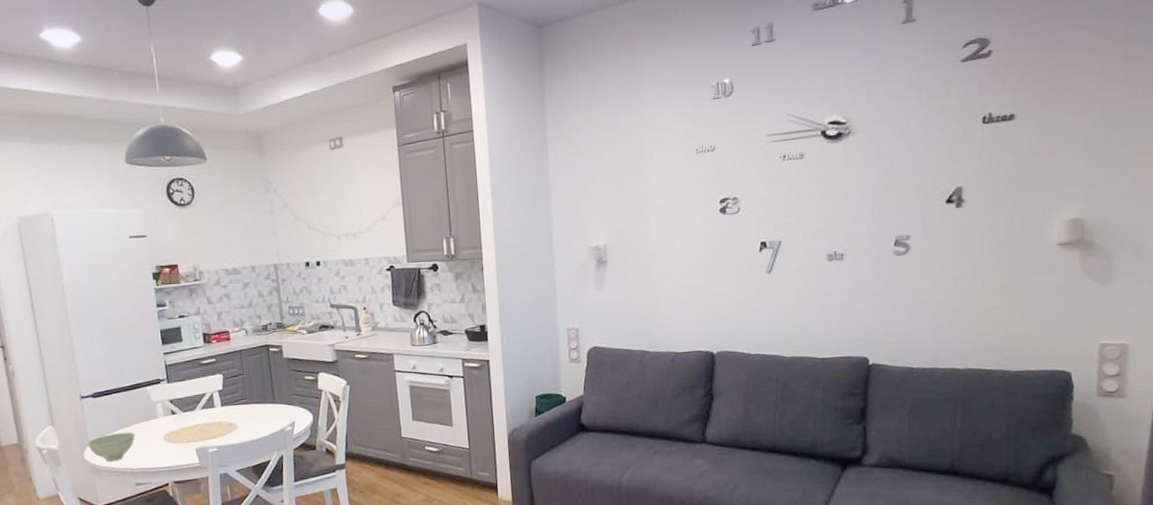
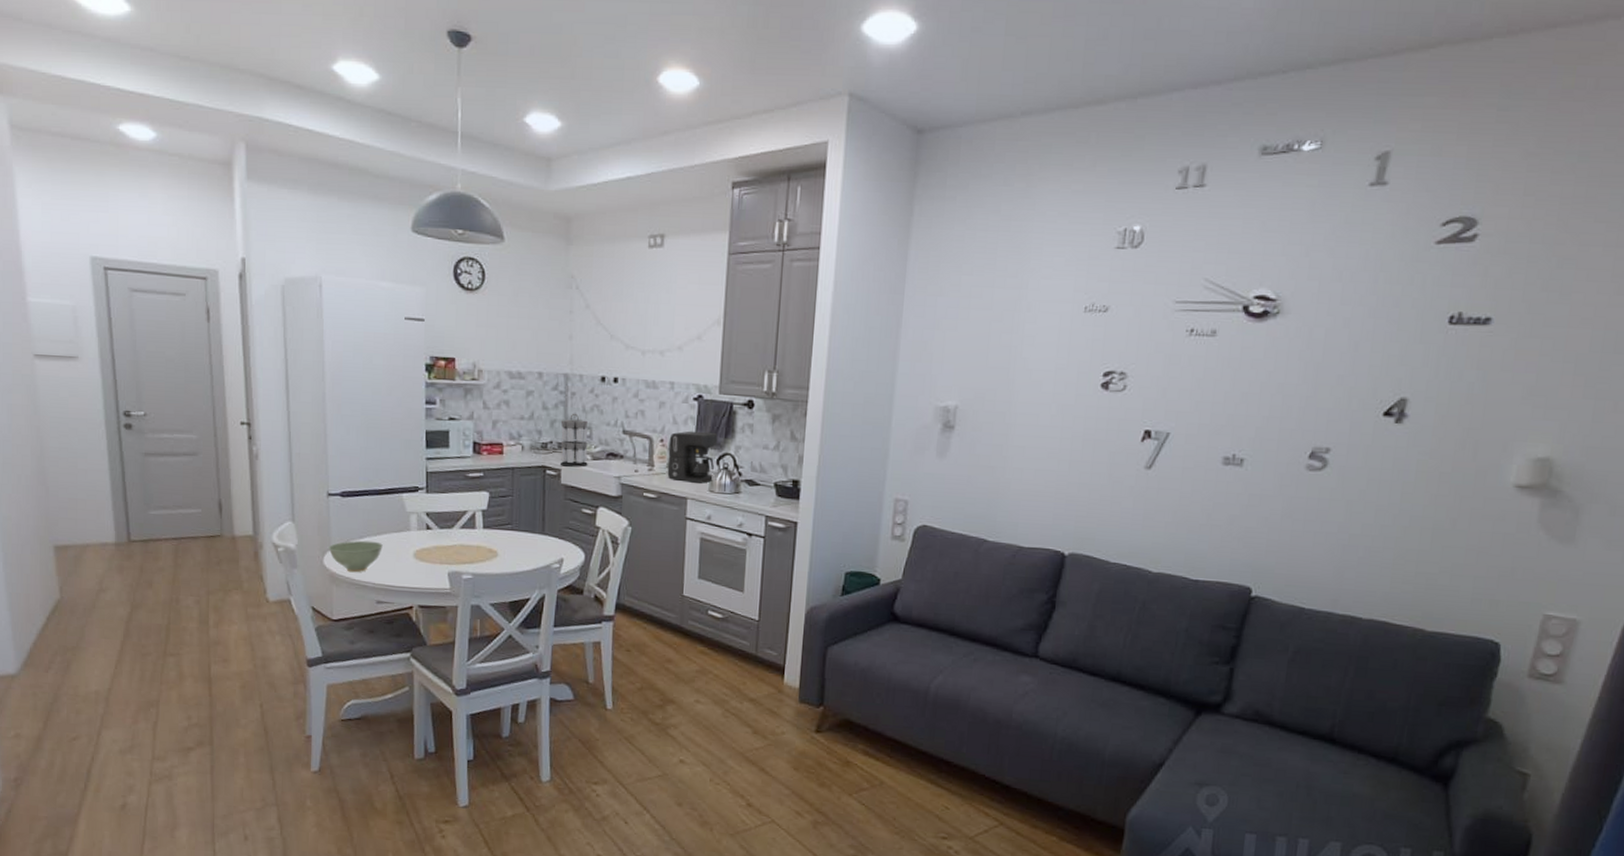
spice rack: none [276,296,305,343] -> present [560,413,588,468]
coffee maker: none [371,295,414,341] -> present [667,431,718,484]

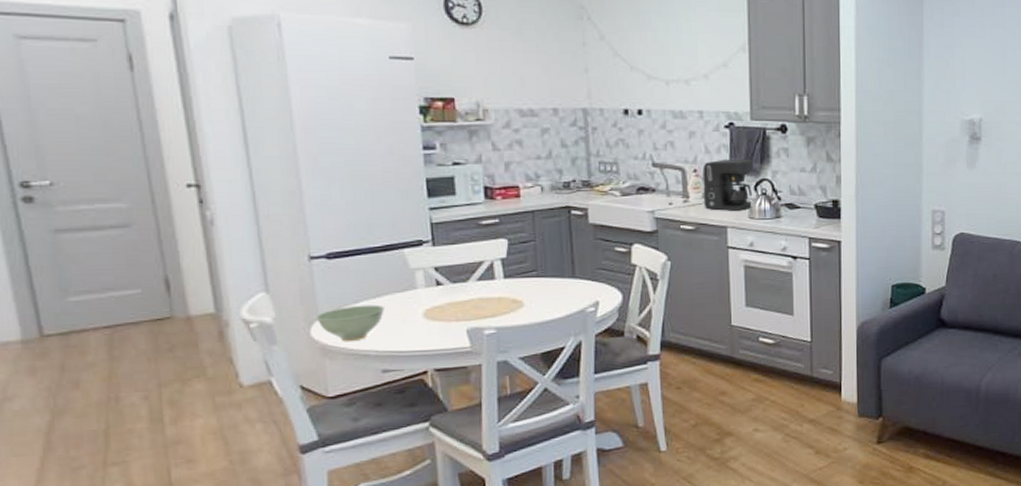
spice rack: present [560,413,588,468] -> none [582,148,617,205]

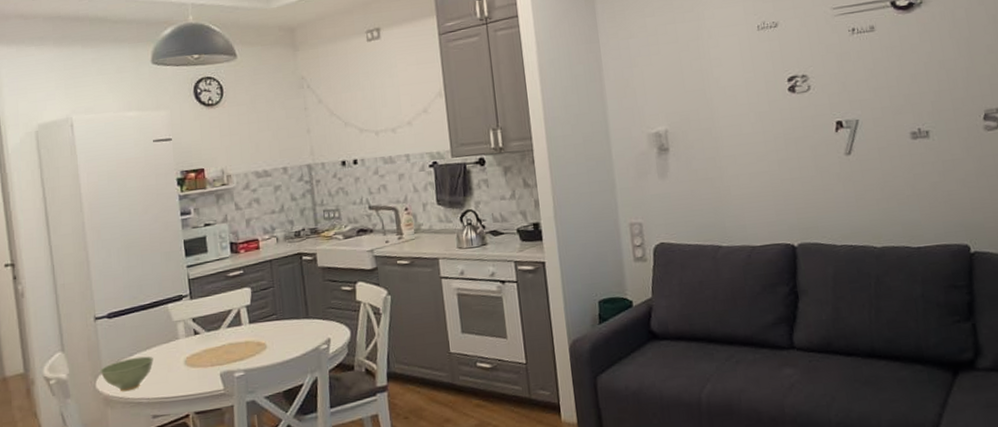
coffee maker: present [702,159,754,211] -> none [413,193,460,244]

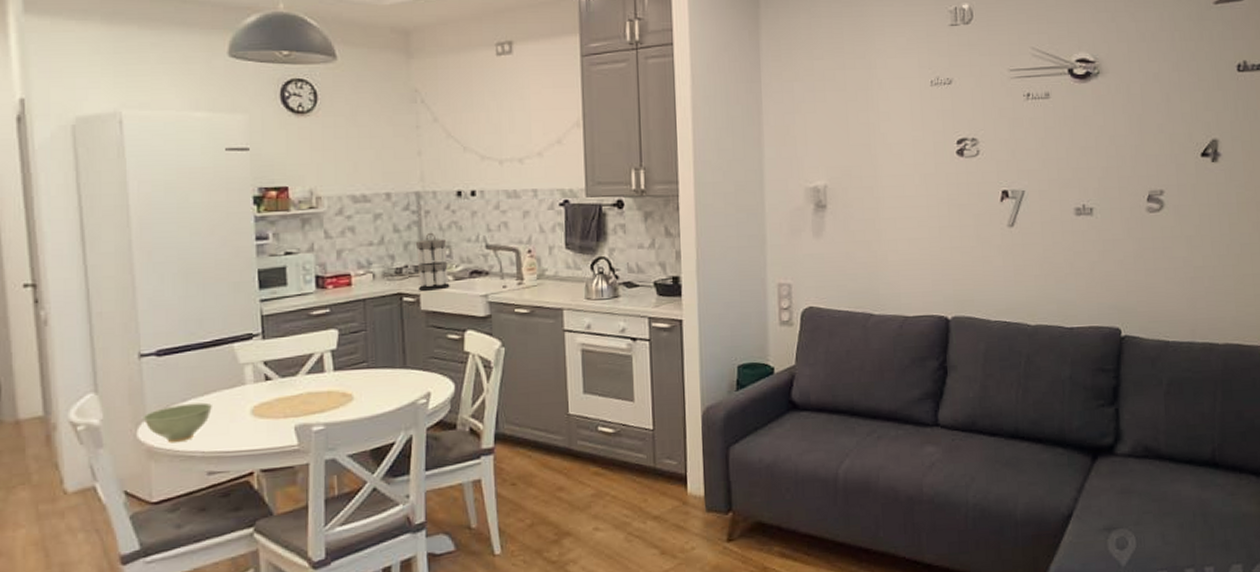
spice rack: none [309,198,341,250] -> present [415,232,450,291]

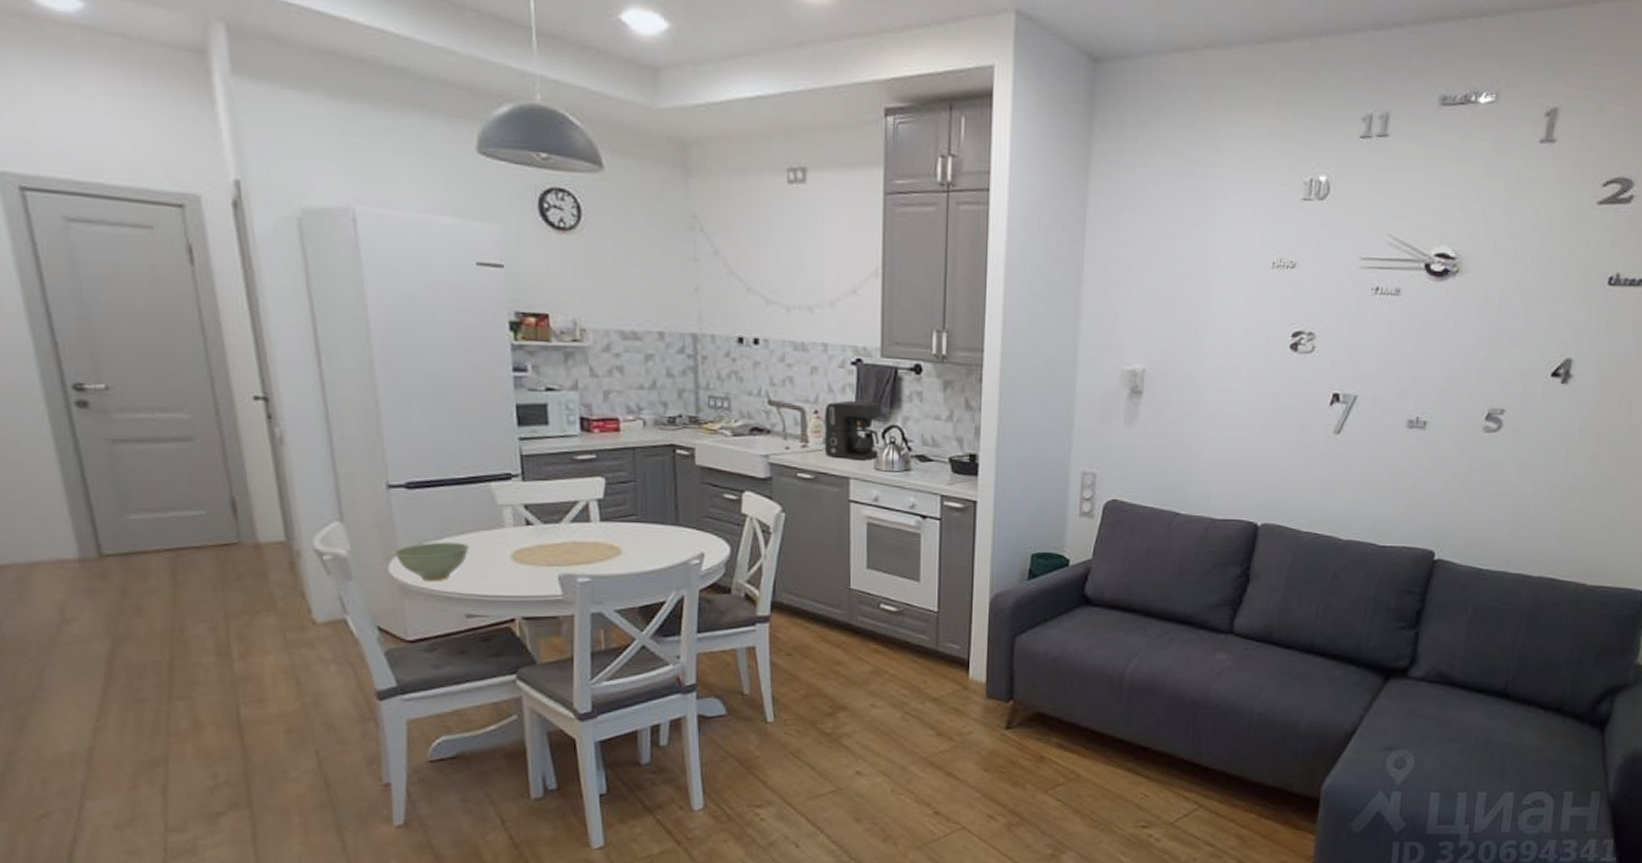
spice rack: present [415,232,450,291] -> none [690,380,728,445]
coffee maker: none [537,236,590,293] -> present [824,400,882,461]

